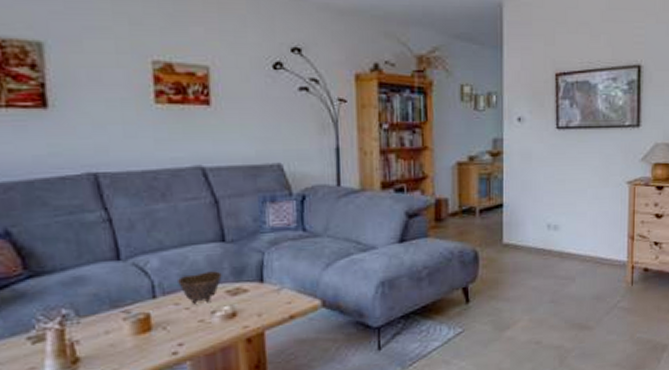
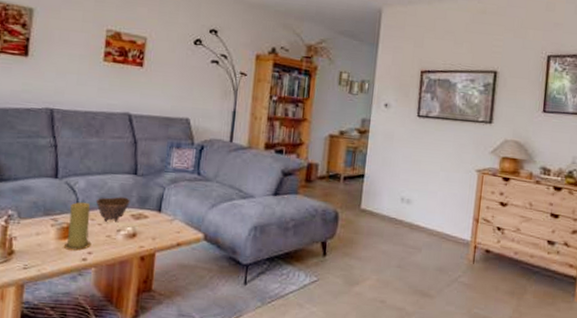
candle: none [144,285,181,345] -> present [63,202,92,251]

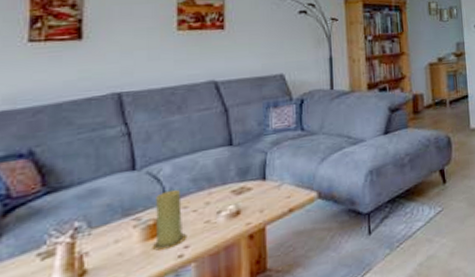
bowl: present [96,197,130,222] -> none [188,173,228,206]

